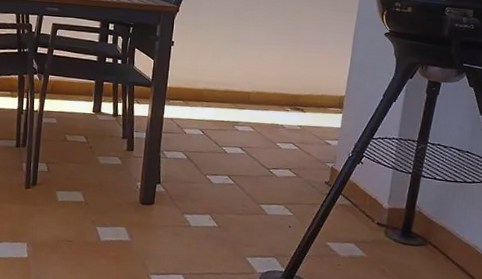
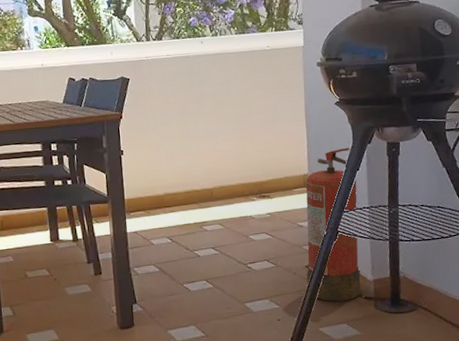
fire extinguisher: none [323,78,391,223] -> present [305,148,361,302]

